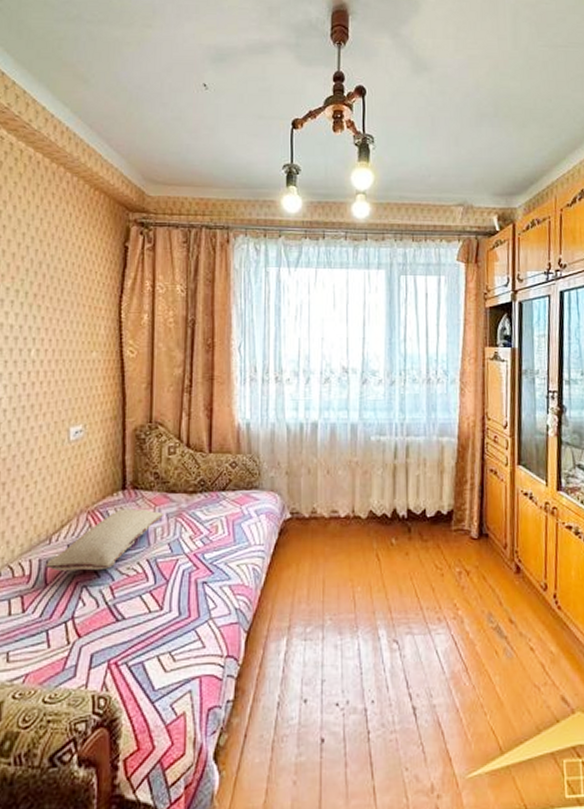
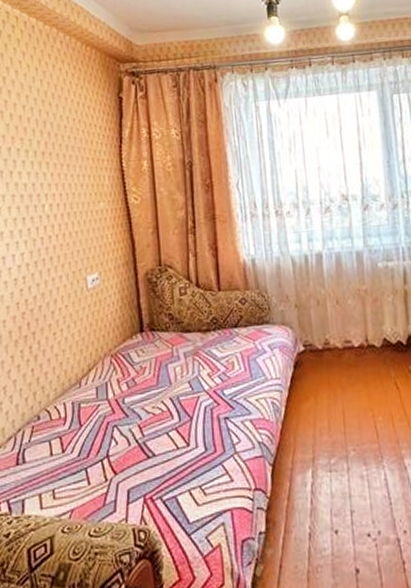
pillow: present [46,508,164,572] -> none [79,350,182,413]

